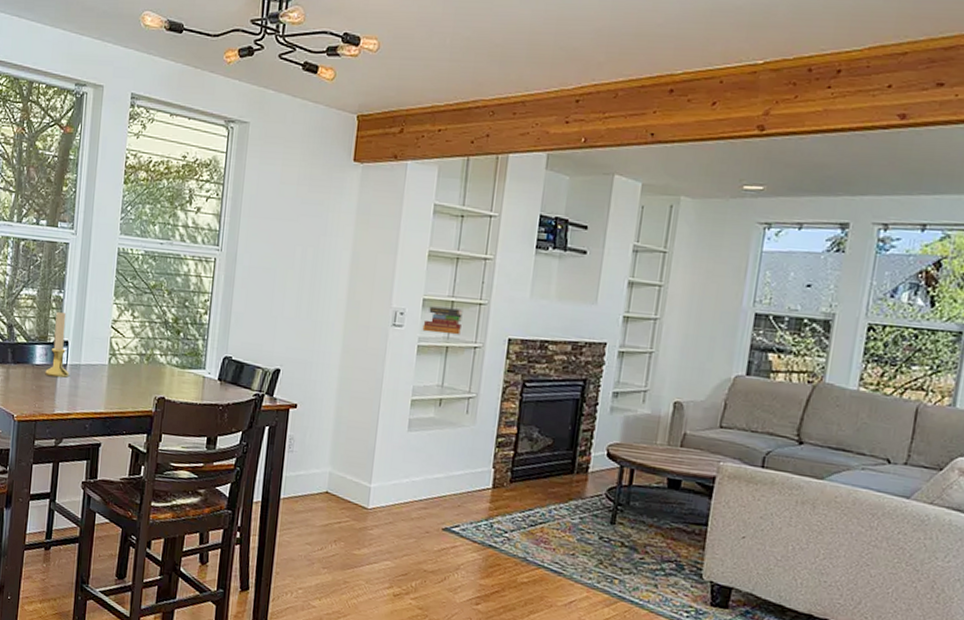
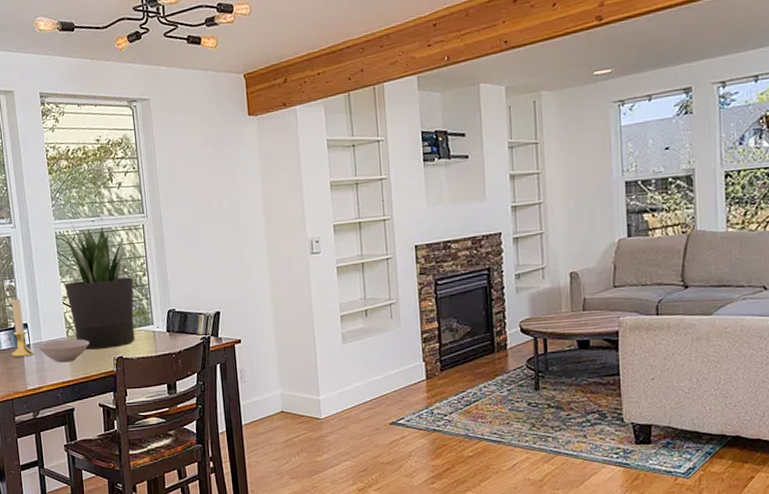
bowl: none [75,365,132,393] -> present [38,339,90,363]
planter: none [116,240,194,387] -> present [64,222,135,350]
books: present [422,306,463,335] -> none [337,228,372,254]

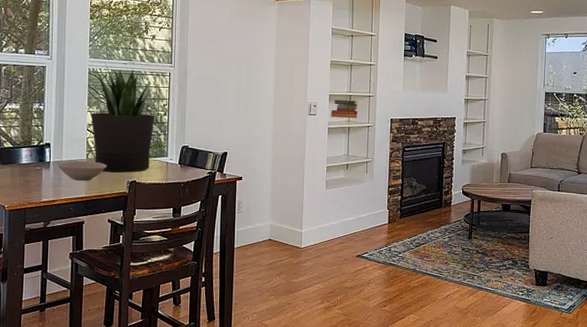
candle holder: present [11,297,34,359] -> none [31,119,53,173]
books: none [337,228,372,254] -> present [330,100,358,119]

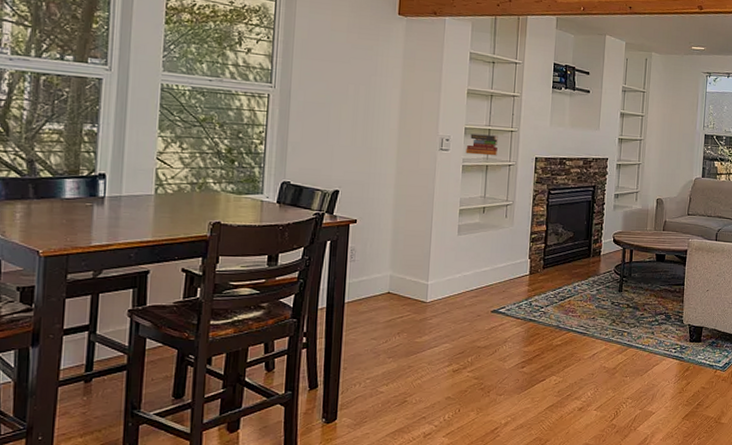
bowl: present [57,160,107,181] -> none [114,195,182,221]
planter: present [90,62,155,173] -> none [162,77,249,212]

